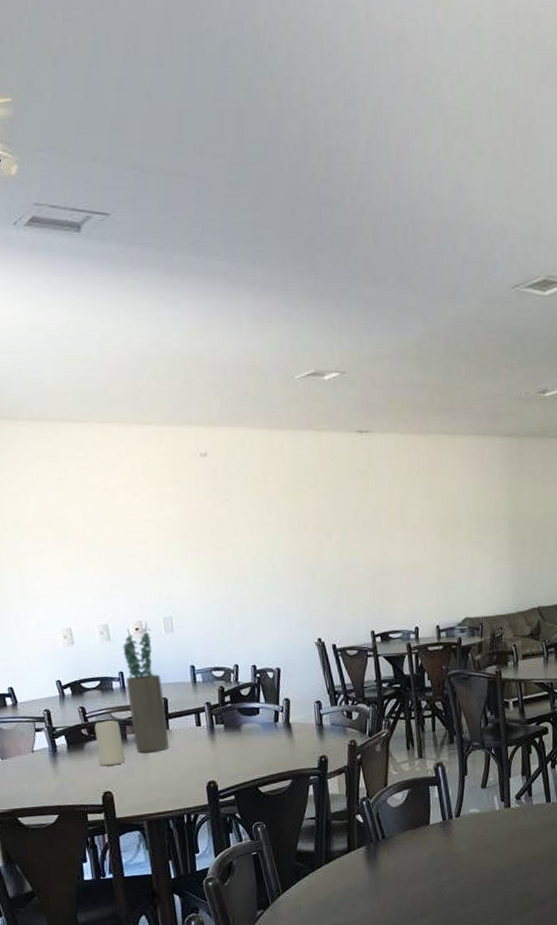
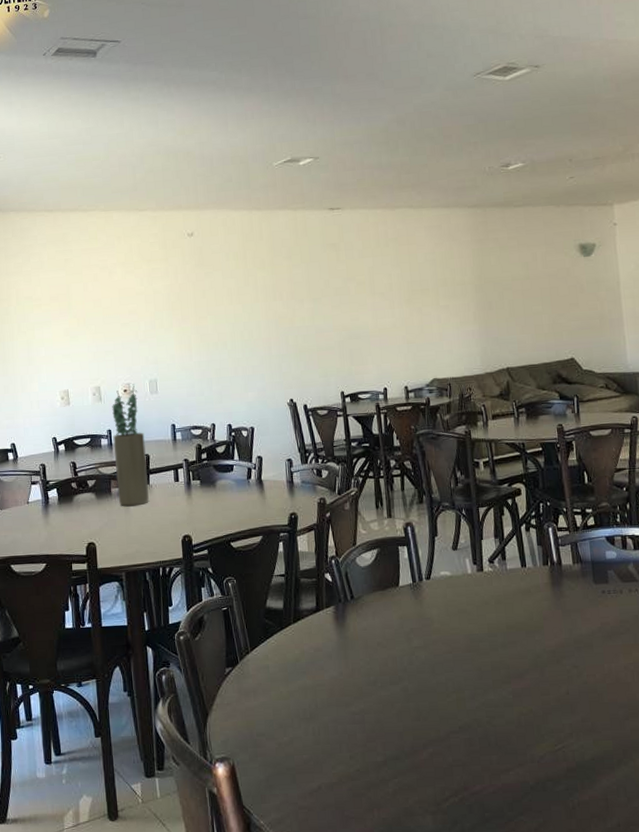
candle: present [94,720,126,766] -> none [83,474,109,518]

